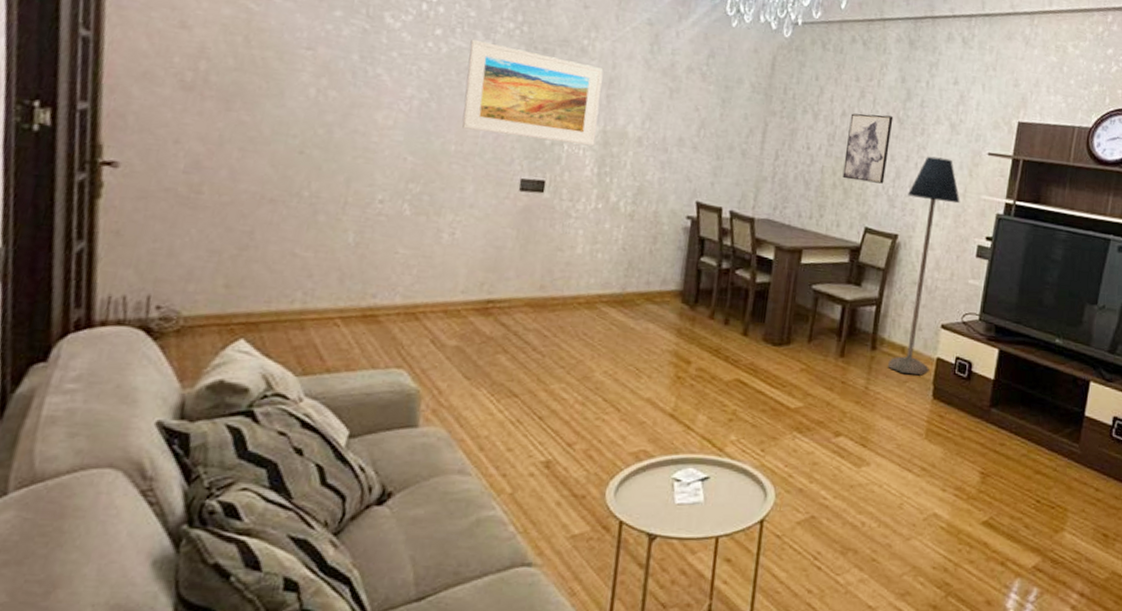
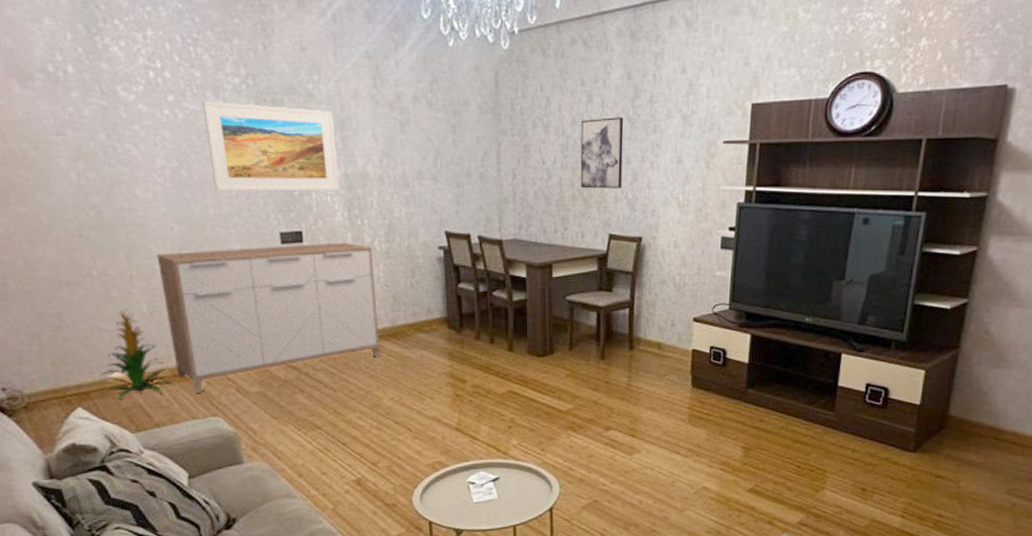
indoor plant: none [278,236,363,335] -> present [100,309,176,399]
sideboard: none [368,182,616,339] -> present [156,242,381,393]
floor lamp: present [888,156,960,375] -> none [647,153,700,367]

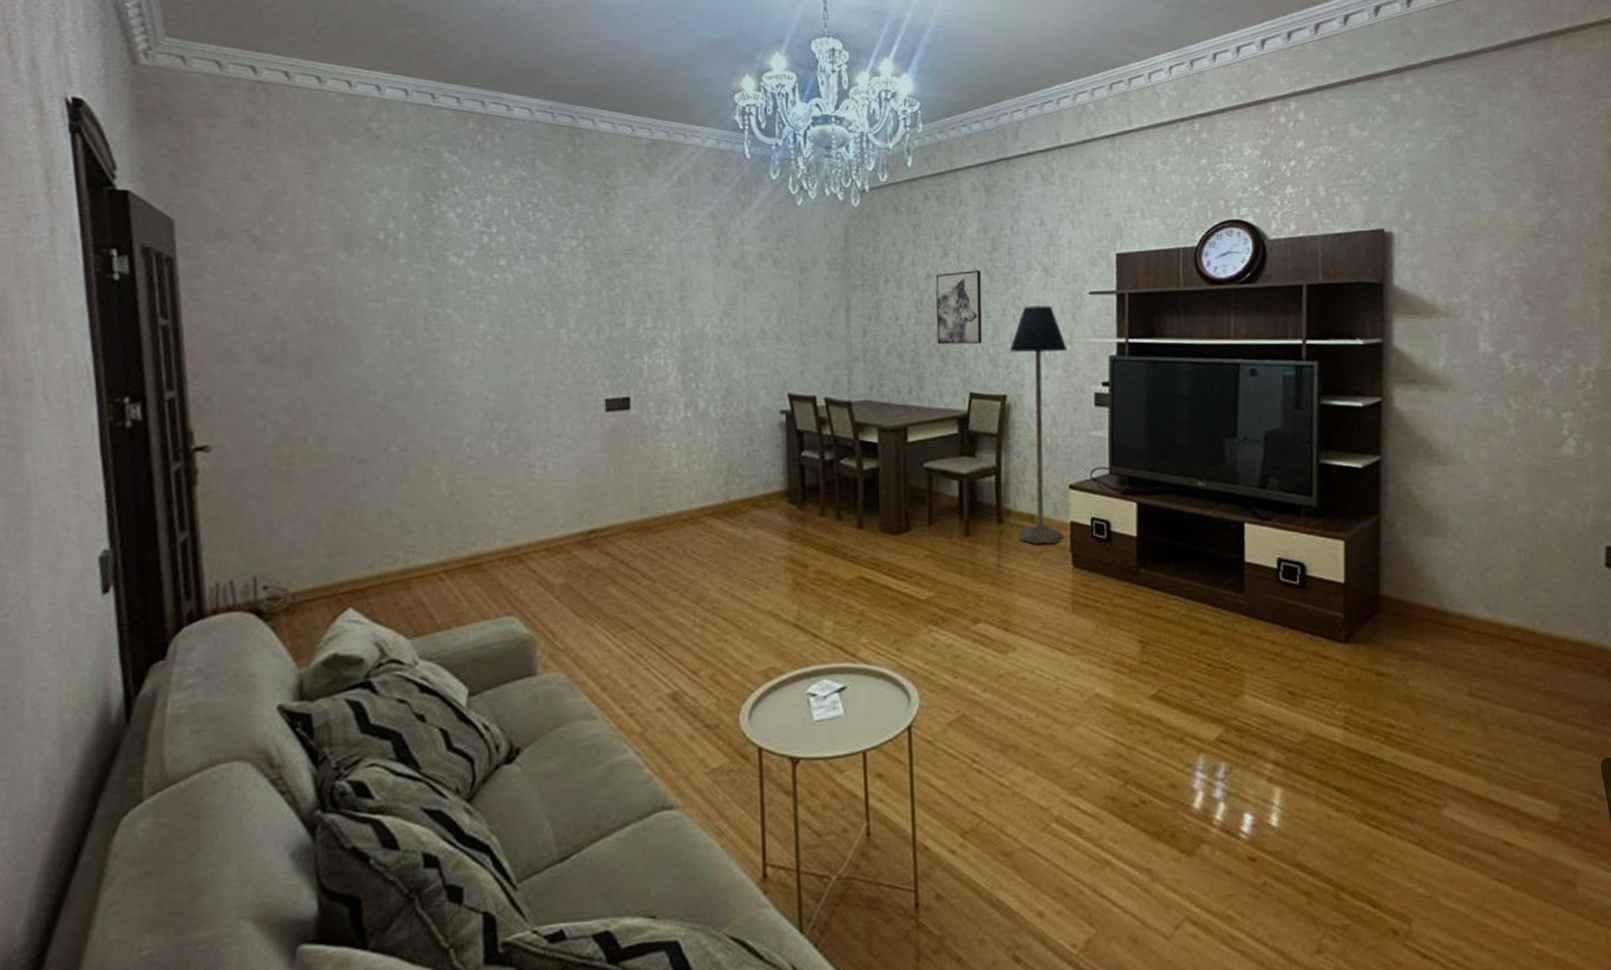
indoor plant: present [100,309,176,399] -> none [381,488,468,597]
sideboard: present [156,242,381,393] -> none [465,408,710,587]
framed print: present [202,100,340,192] -> none [535,263,675,357]
floor lamp: none [647,153,700,367] -> present [1010,305,1068,544]

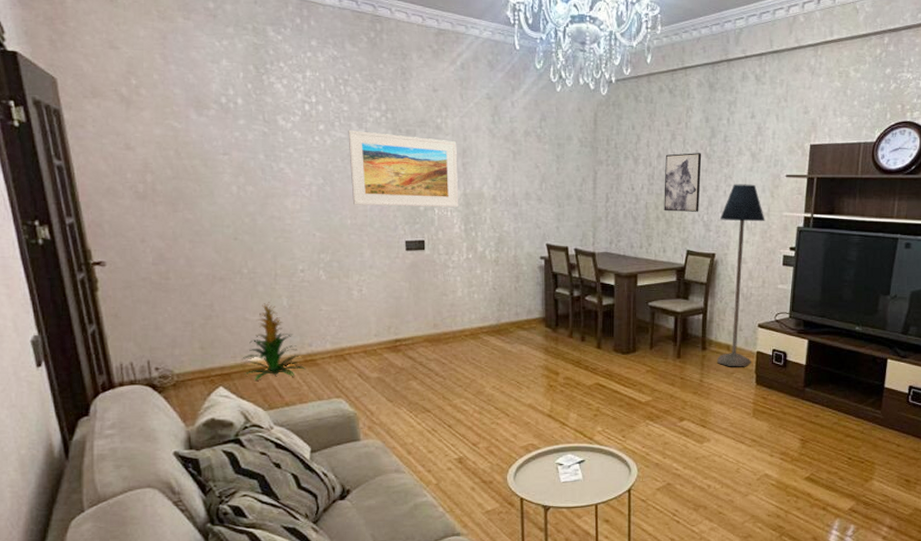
indoor plant: none [381,488,468,597] -> present [242,302,306,380]
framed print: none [535,263,675,357] -> present [348,129,459,208]

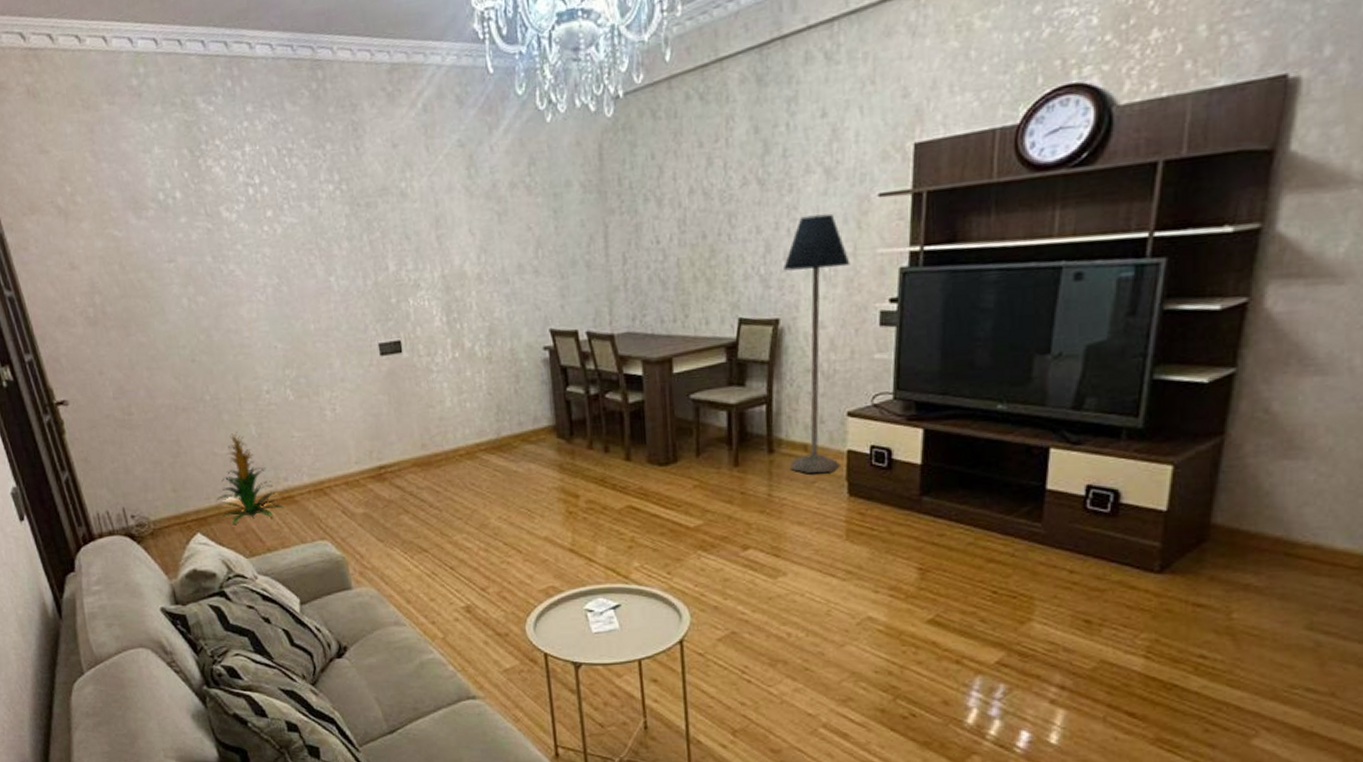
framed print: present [348,129,459,208] -> none [299,208,437,305]
wall art: present [664,153,702,212] -> none [700,179,753,268]

